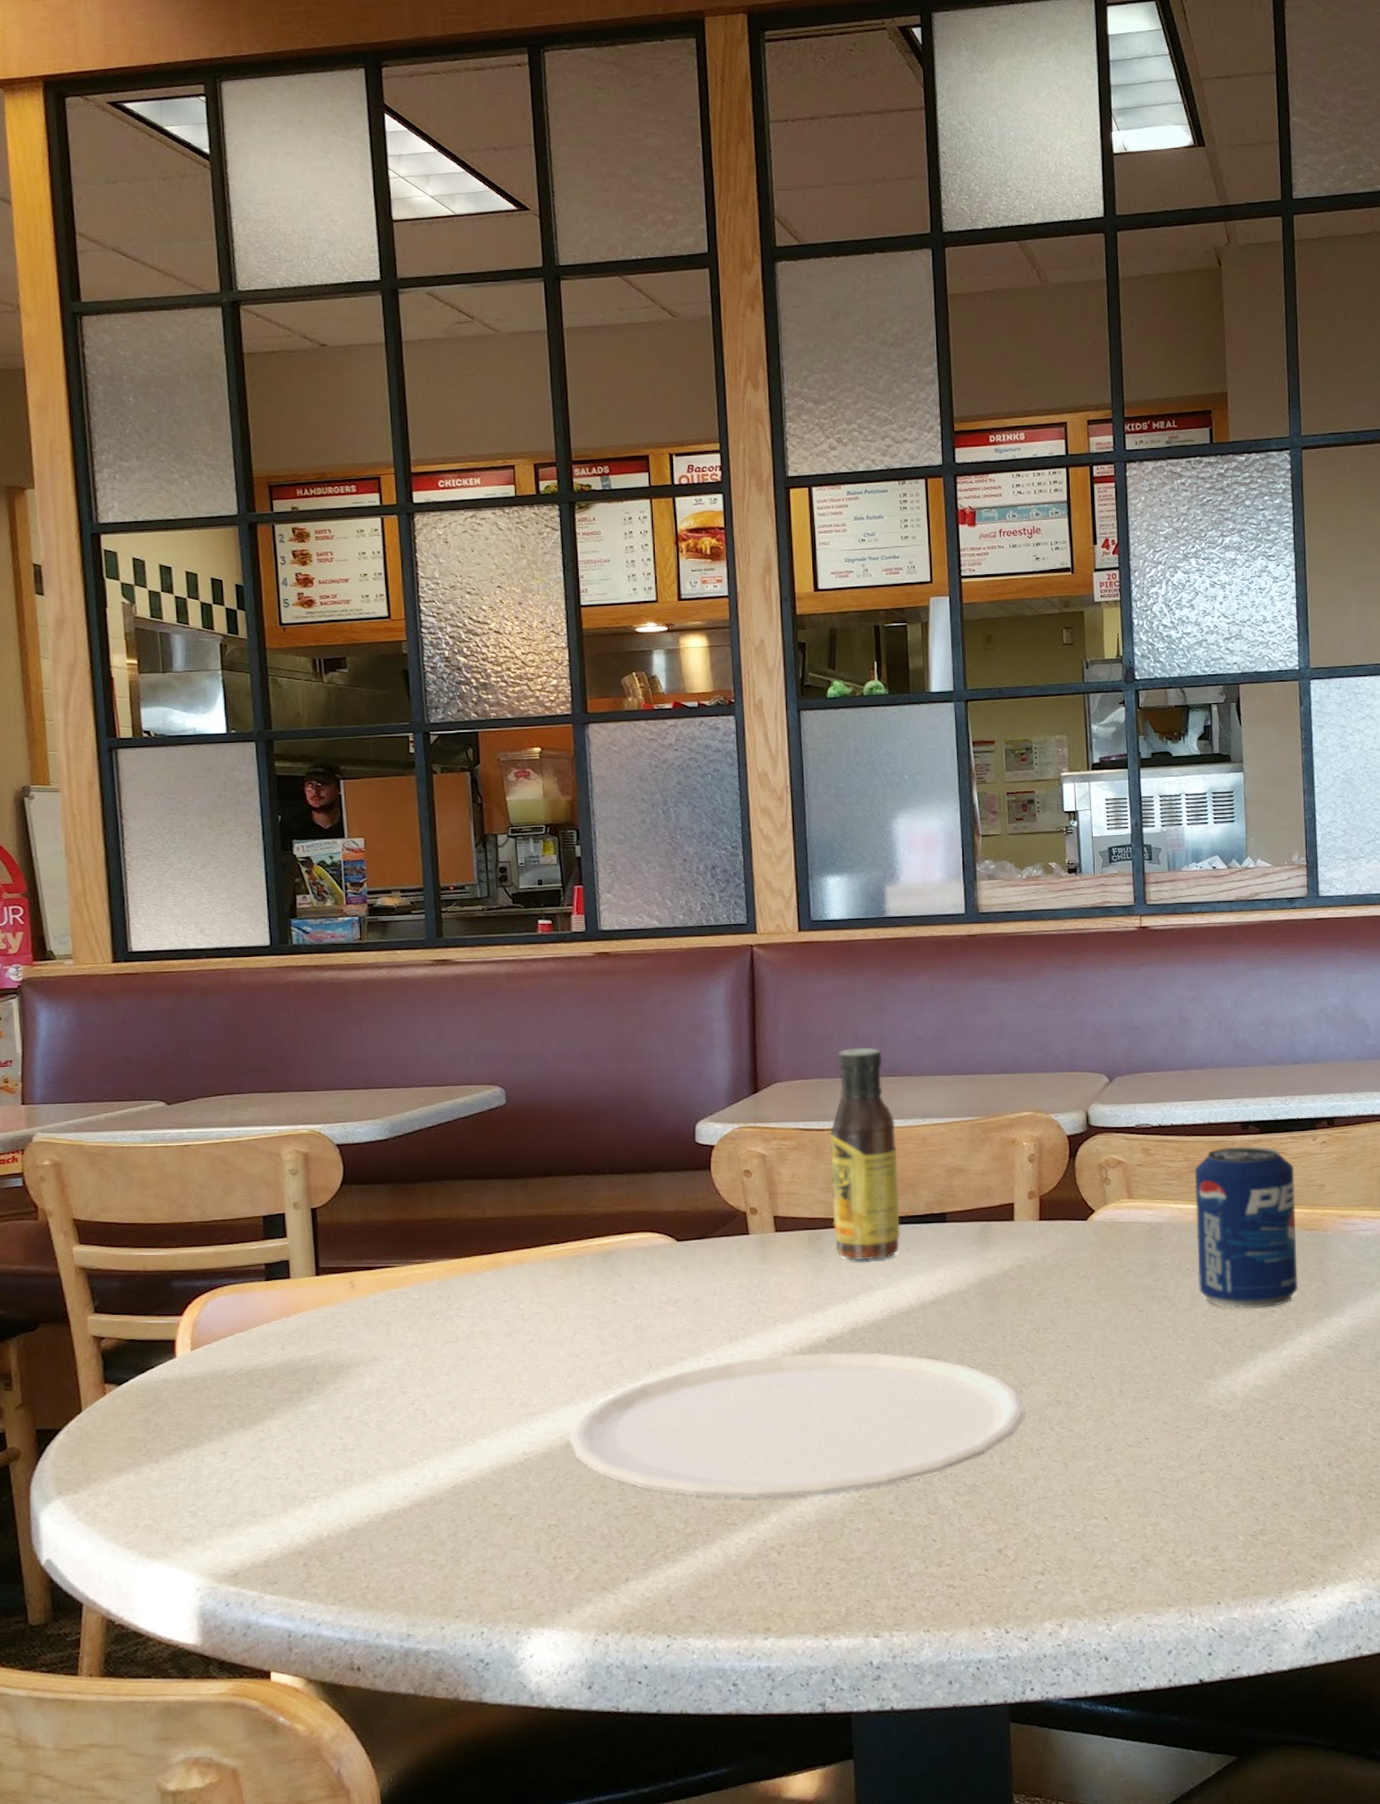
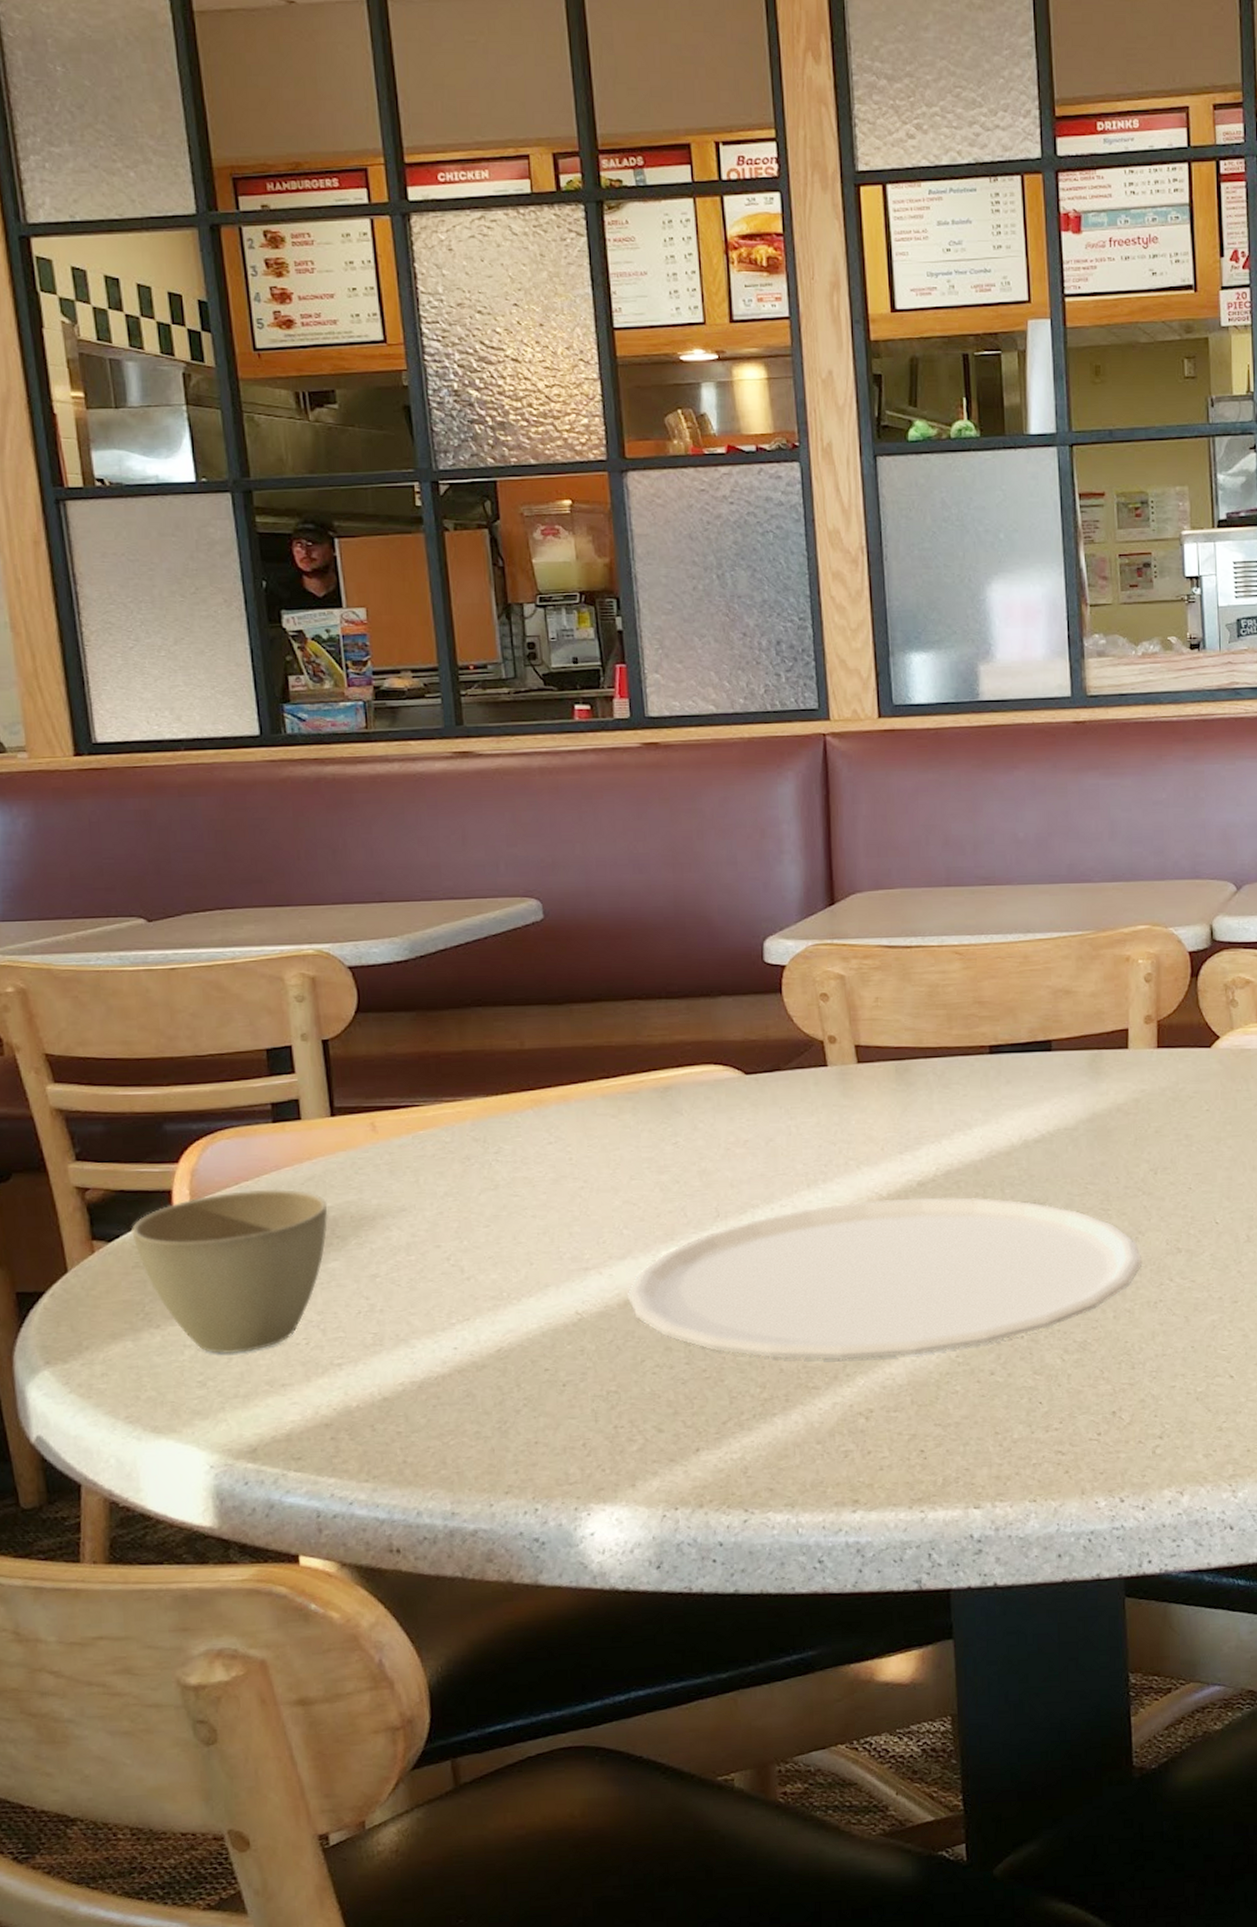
cup: none [139,1339,310,1487] -> present [131,1188,328,1354]
sauce bottle: present [830,1047,900,1260] -> none [918,852,1000,1094]

